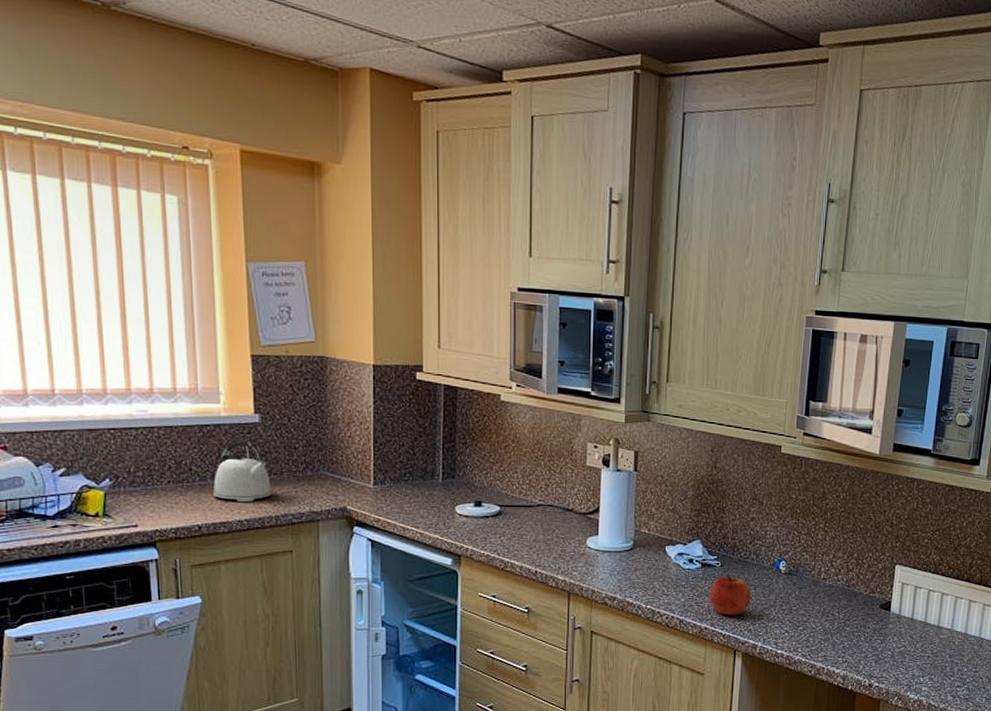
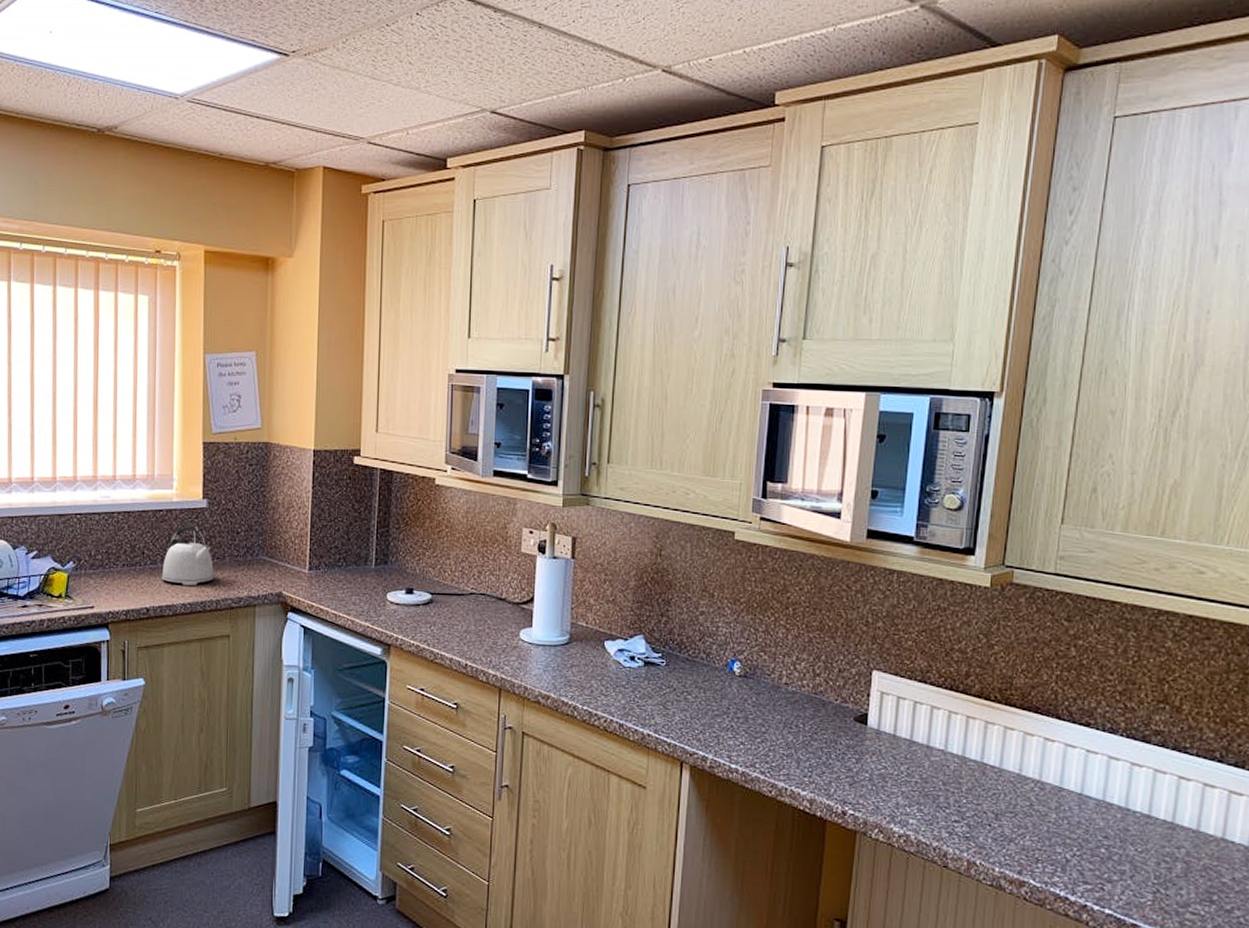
apple: present [710,575,751,616] -> none [653,675,701,722]

